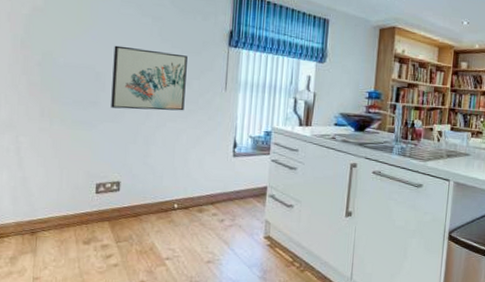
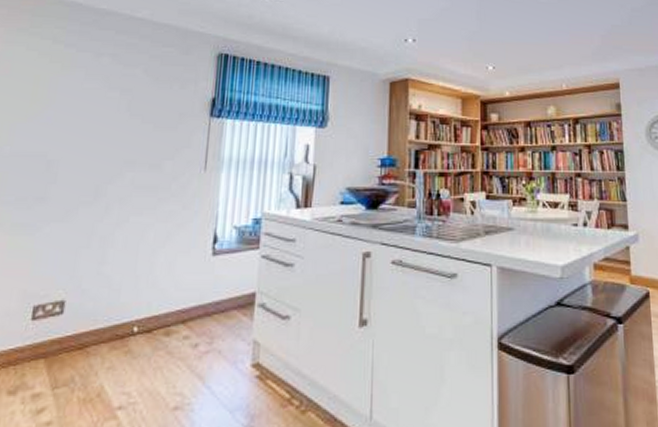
wall art: present [111,45,188,111] -> none [62,126,160,204]

